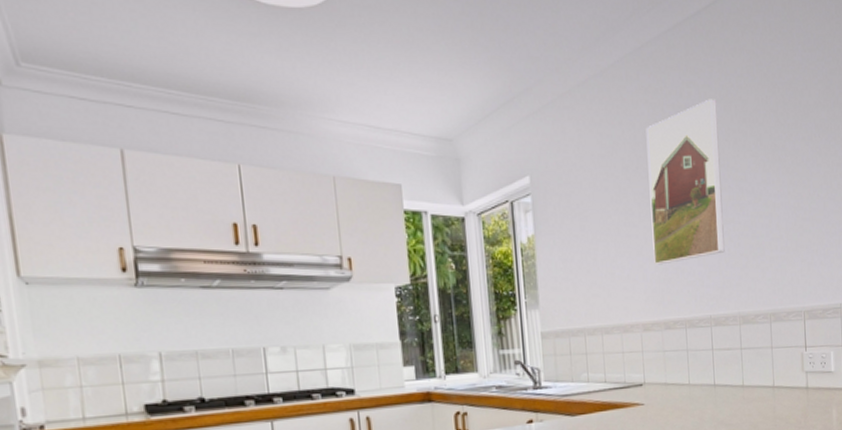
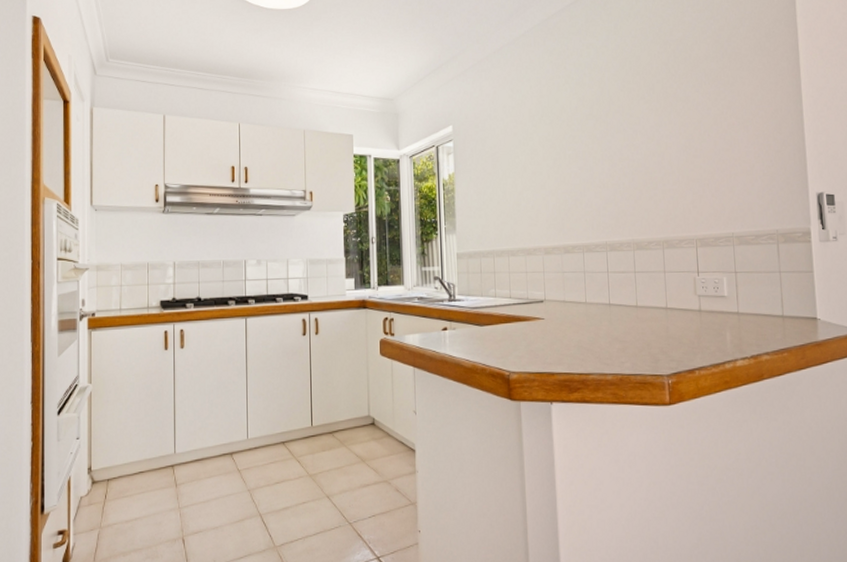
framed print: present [646,99,725,265] -> none [550,57,620,197]

